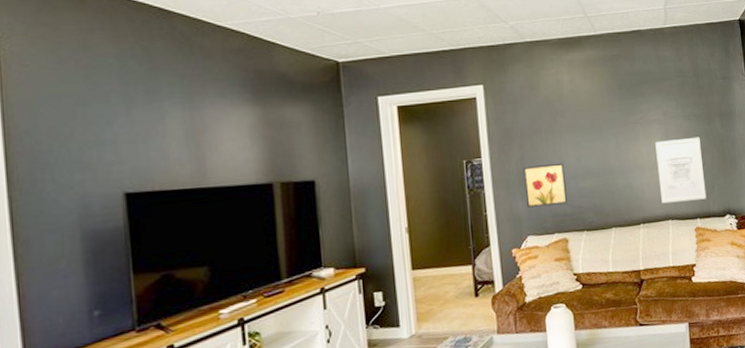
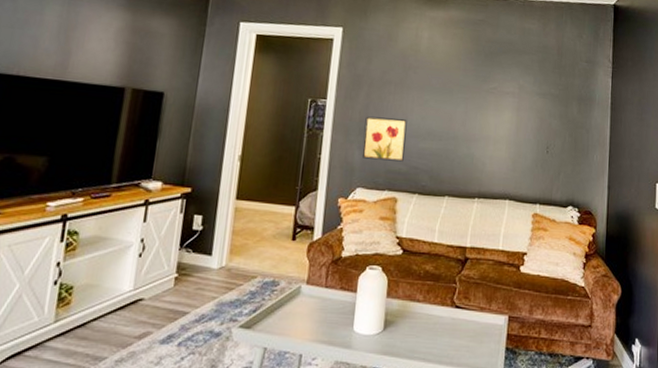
wall art: present [655,136,707,204] -> none [502,114,553,185]

